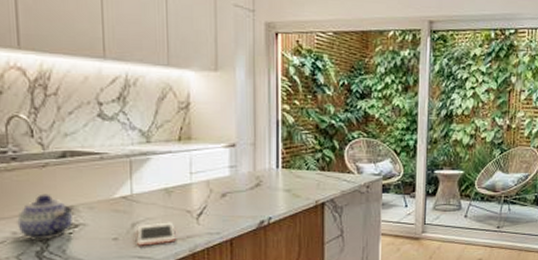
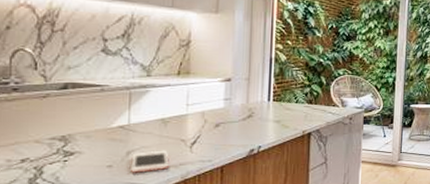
teapot: present [17,194,73,240] -> none [13,123,70,168]

